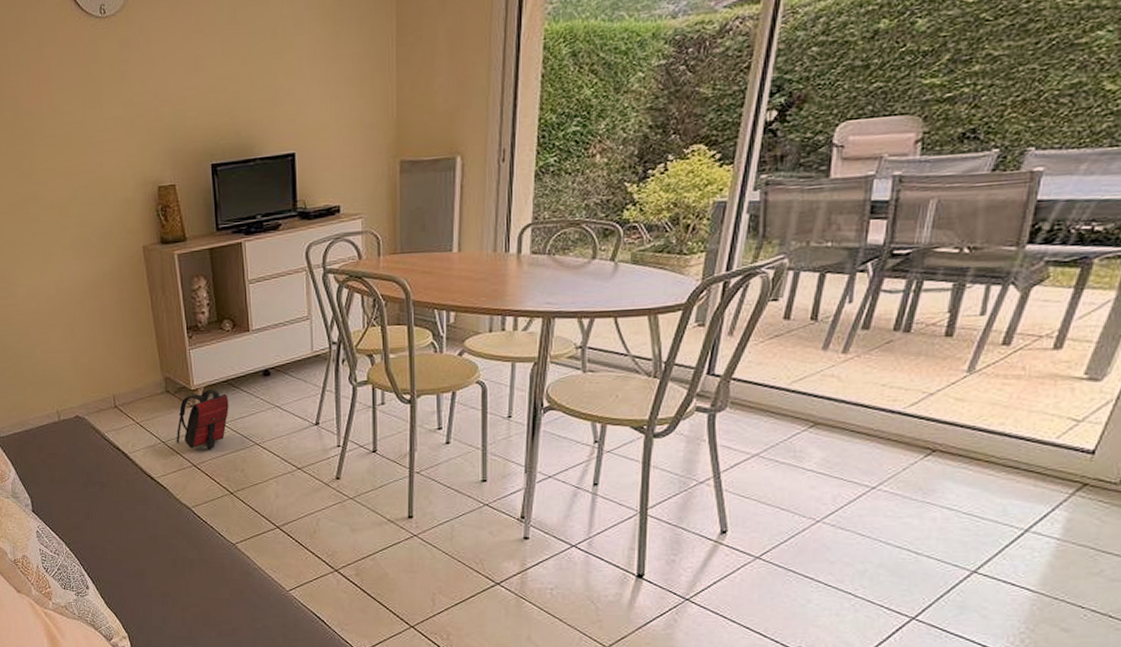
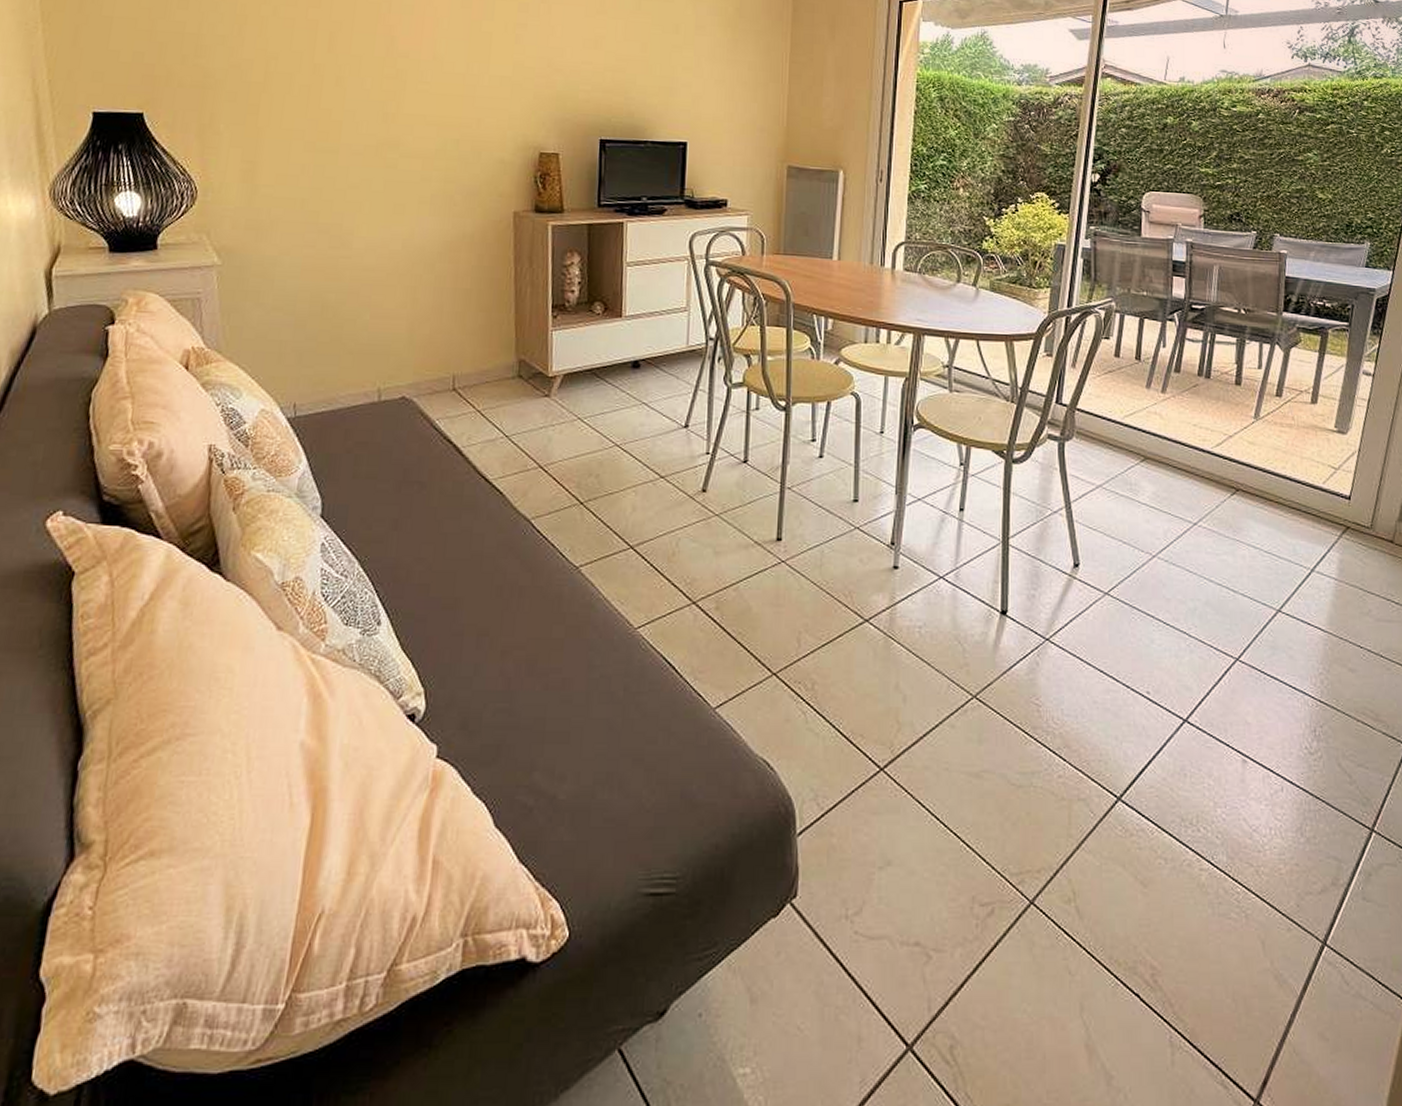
backpack: present [176,389,229,449] -> none [522,377,591,448]

